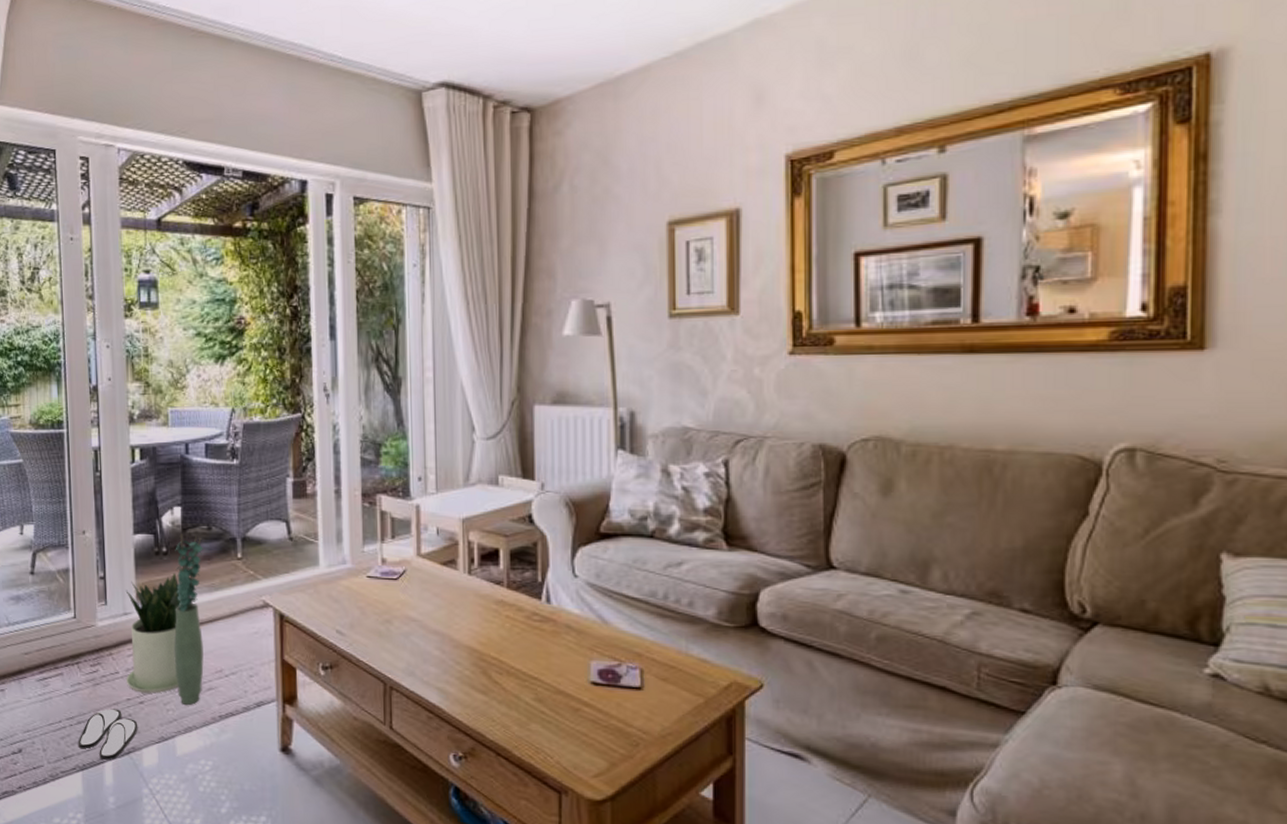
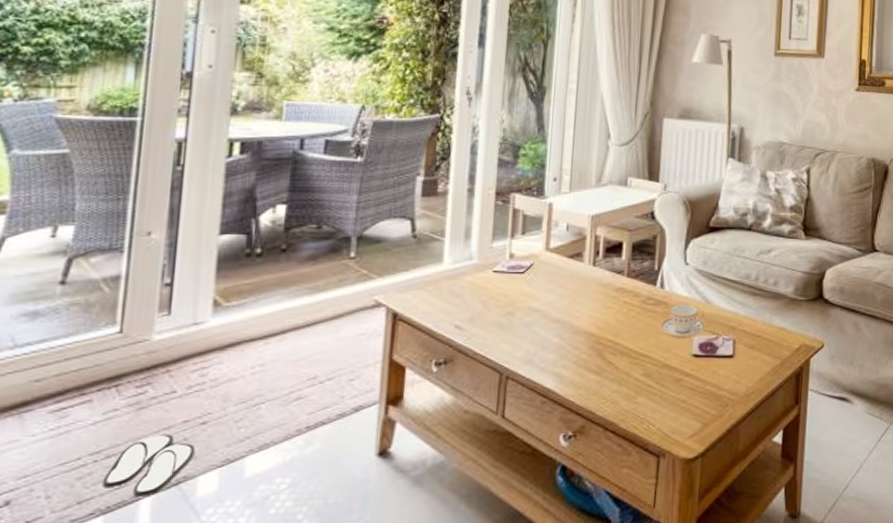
planter: present [125,573,182,694] -> none [186,276,274,412]
vase: present [173,534,204,705] -> none [254,233,309,419]
teacup: none [550,622,605,662] -> present [660,304,706,338]

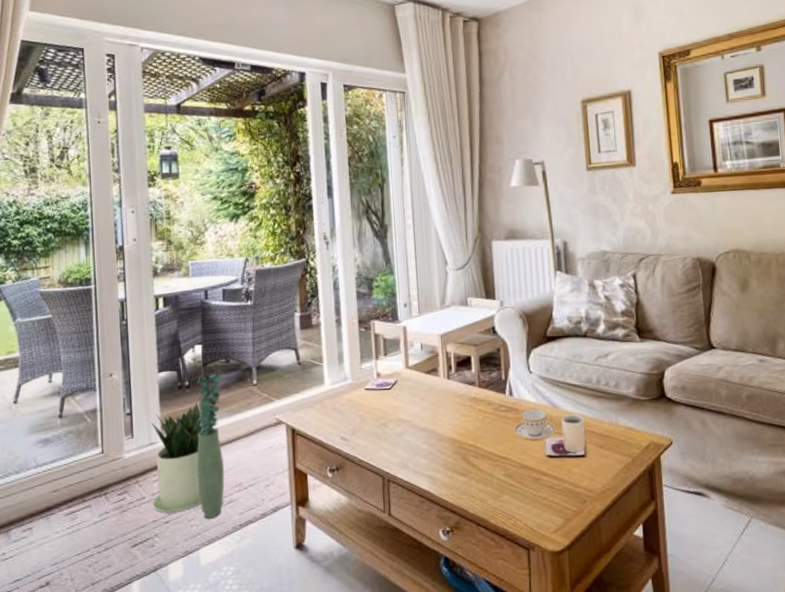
slippers: present [102,434,196,497] -> none [105,531,164,580]
planter: none [186,276,274,412] -> present [151,403,204,514]
vase: none [254,233,309,419] -> present [196,368,225,519]
mug: none [711,312,738,354] -> present [561,414,587,454]

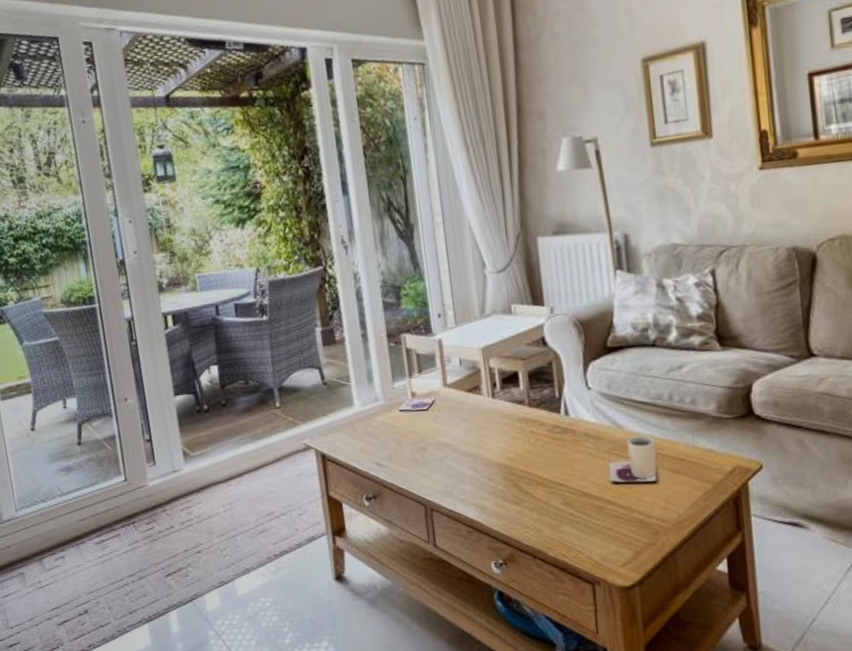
planter: present [151,403,204,514] -> none [172,428,233,543]
vase: present [196,368,225,519] -> none [216,390,256,549]
teacup: present [514,409,556,441] -> none [572,430,621,465]

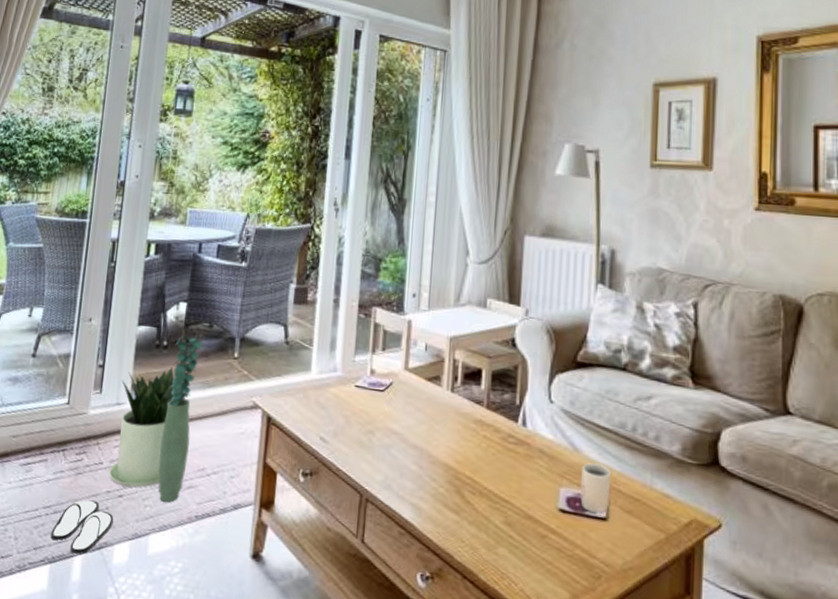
slippers: none [141,561,198,610] -> present [50,500,114,554]
planter: none [172,428,233,543] -> present [109,367,175,488]
vase: none [216,390,256,549] -> present [158,329,203,503]

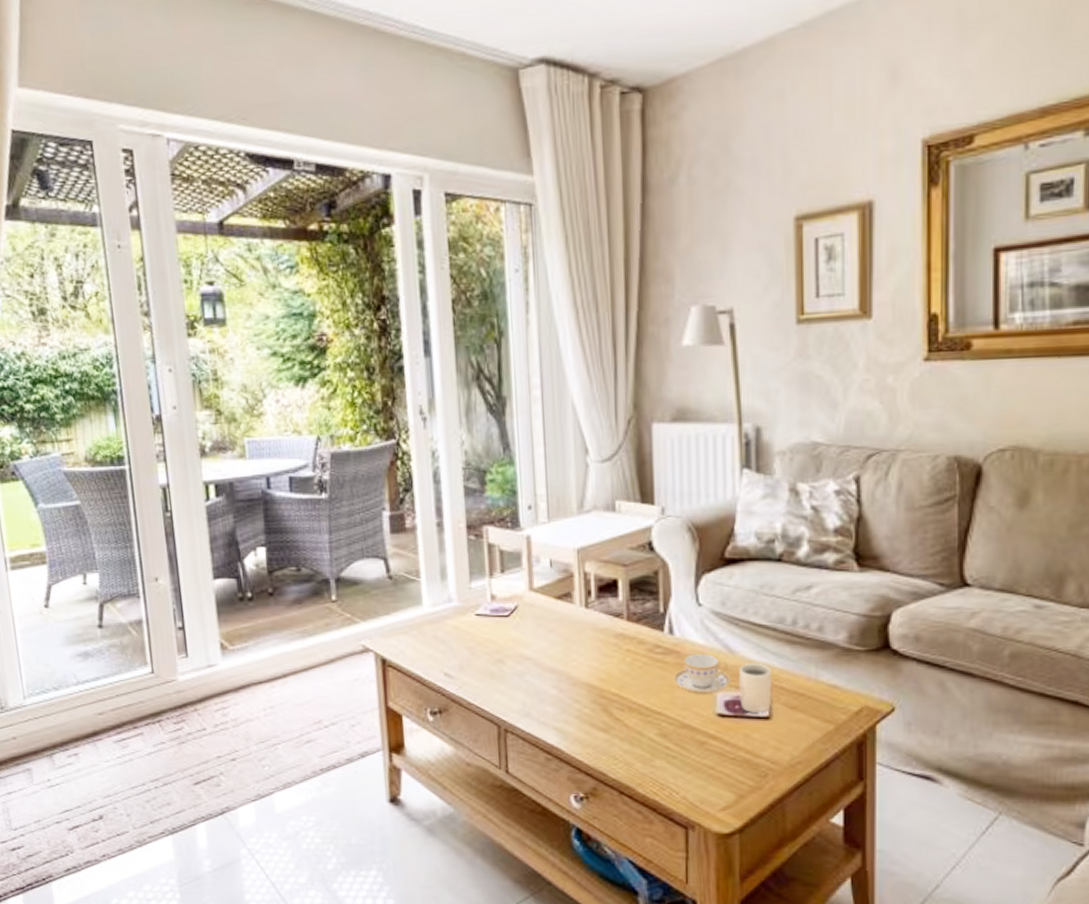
slippers: present [50,500,114,554] -> none [165,768,232,822]
planter: present [109,367,175,488] -> none [208,620,274,749]
vase: present [158,329,203,503] -> none [261,577,301,759]
teacup: none [522,447,574,488] -> present [673,653,731,693]

